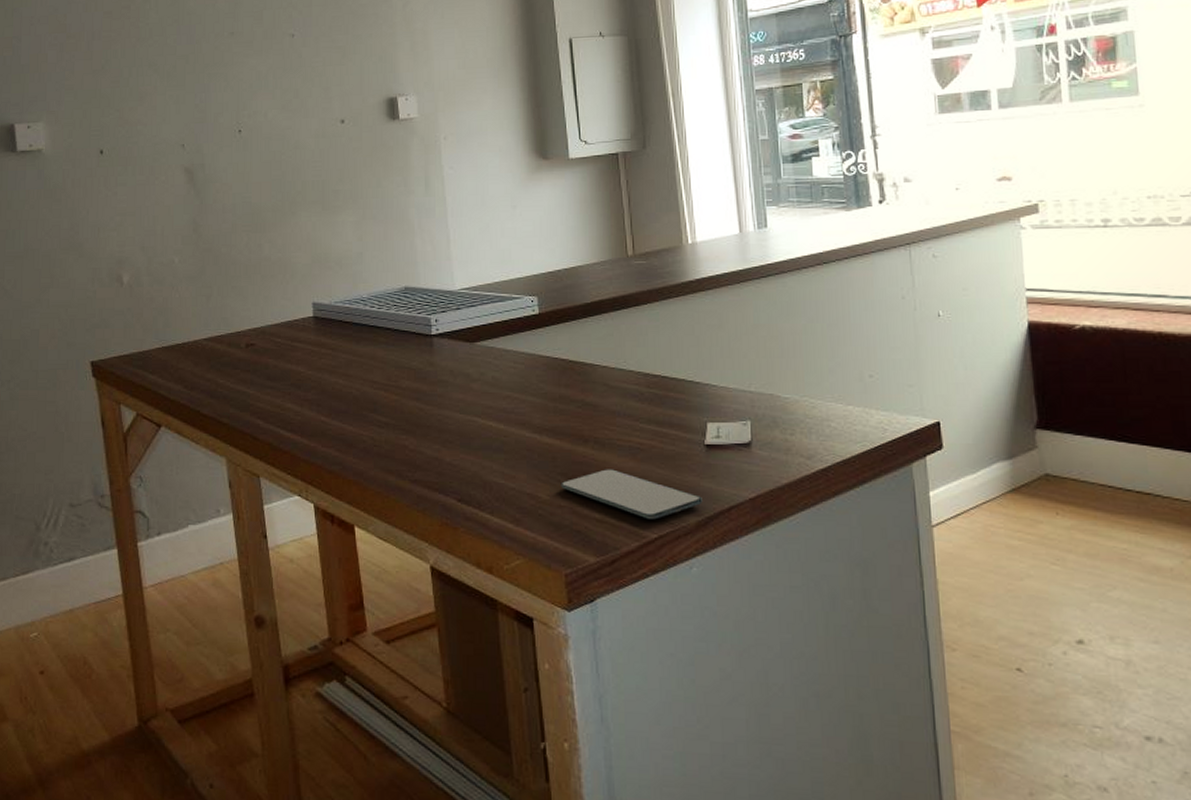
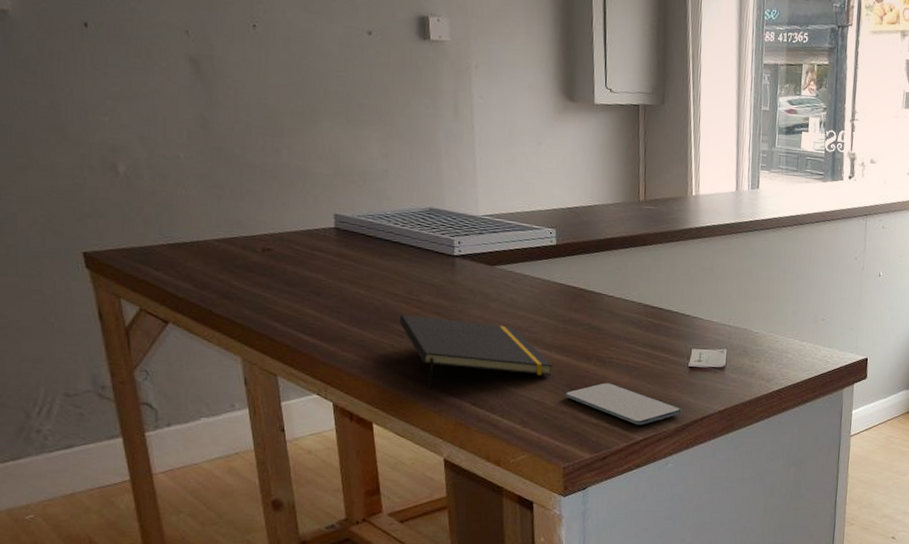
notepad: none [379,403,544,485] -> present [400,314,553,389]

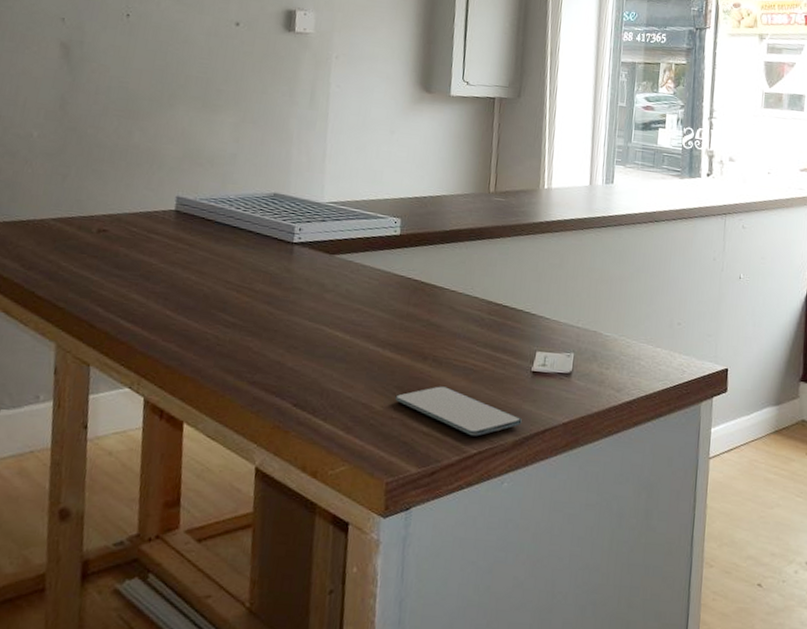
notepad: present [400,314,553,389] -> none [227,303,385,387]

